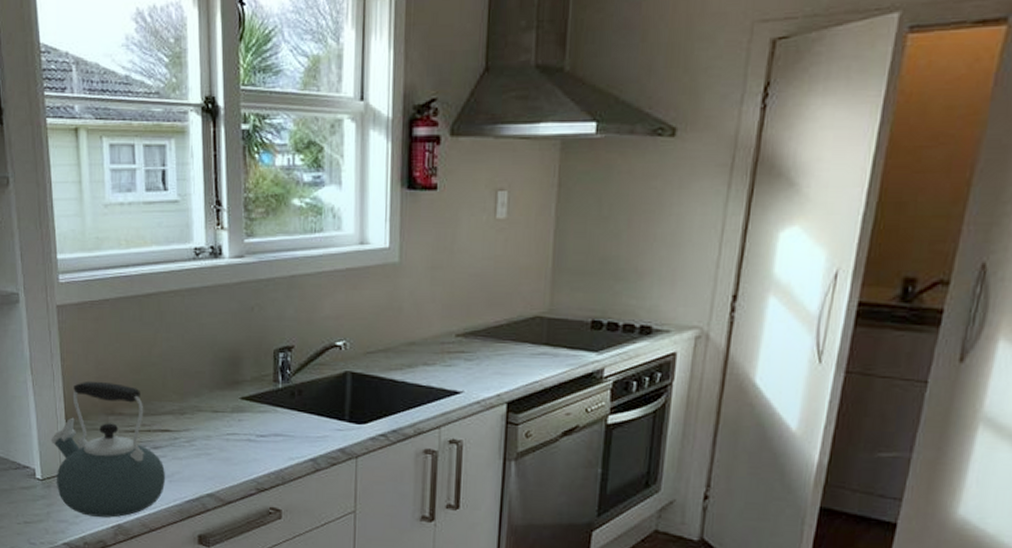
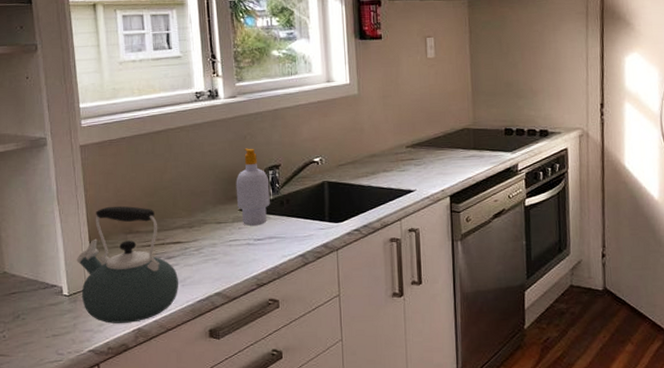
soap bottle: none [237,322,279,419] -> present [236,148,270,226]

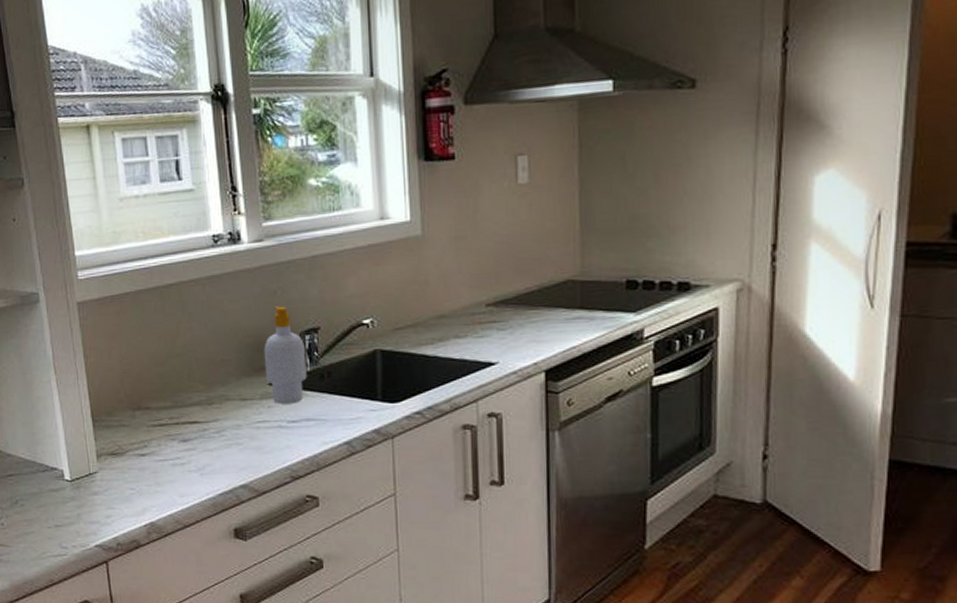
kettle: present [76,206,179,324] -> none [78,376,197,516]

